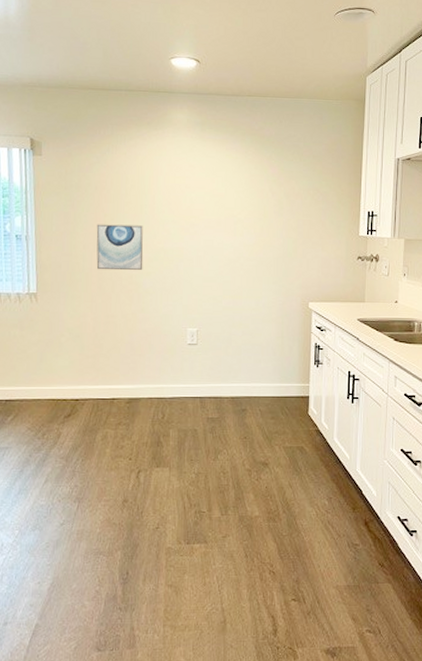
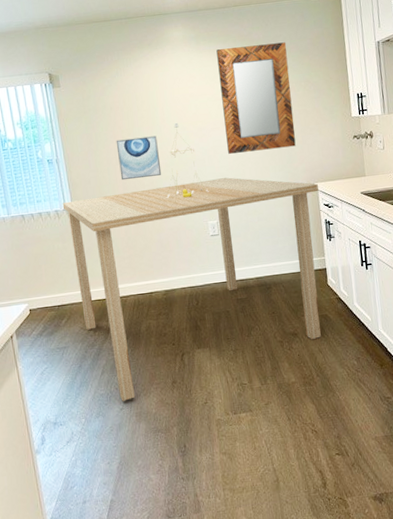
dining table: none [26,215,312,516] -> present [62,123,321,401]
home mirror: none [220,141,300,259] -> present [216,42,296,154]

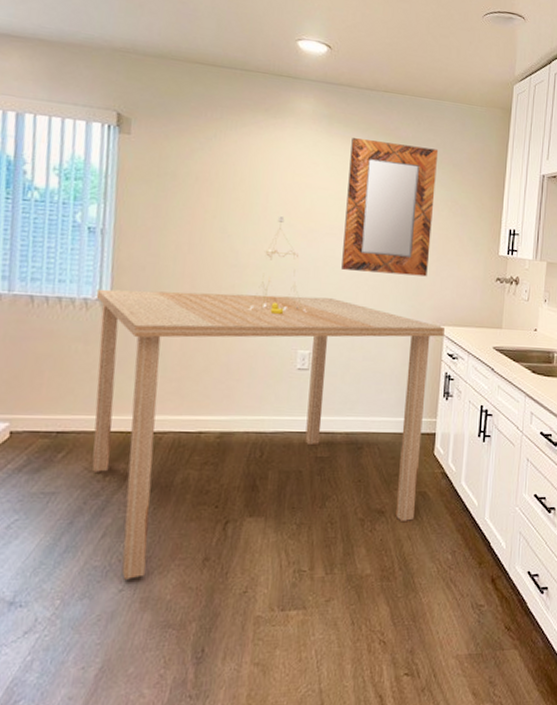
wall art: present [116,135,162,181] -> none [190,221,252,279]

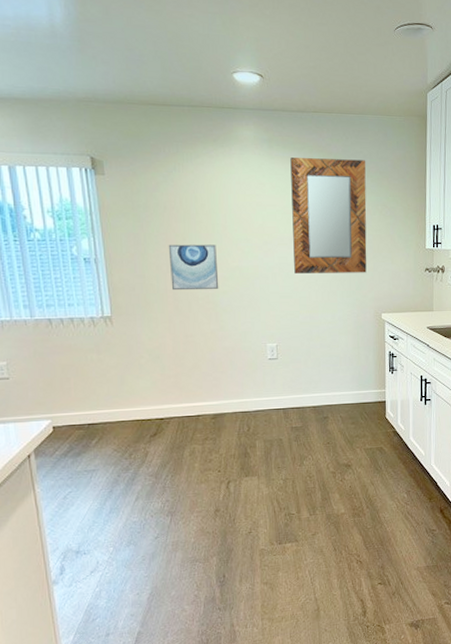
dining table: present [91,216,445,580] -> none [99,233,385,530]
wall art: none [190,221,252,279] -> present [168,244,219,291]

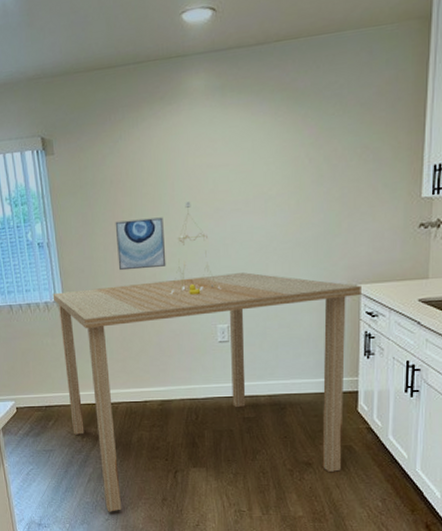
dining table: none [99,233,385,530] -> present [52,202,361,512]
home mirror: present [290,158,367,273] -> none [247,91,343,243]

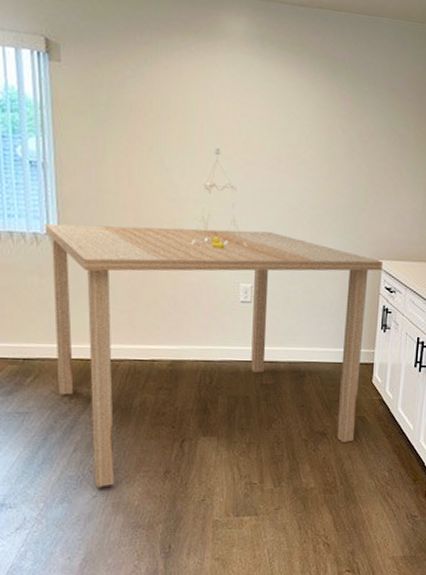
wall art: present [115,217,166,271] -> none [131,154,189,213]

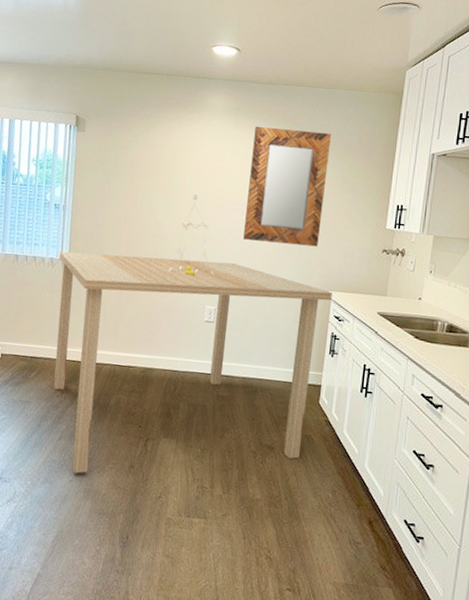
home mirror: none [280,61,377,210] -> present [243,127,332,247]

